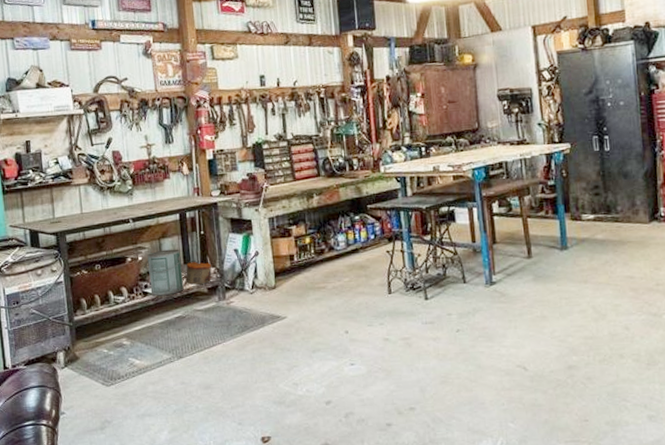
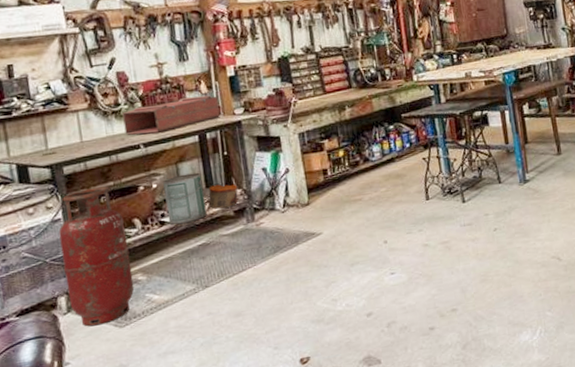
gas cylinder: none [60,255,120,382] -> present [58,186,135,327]
wooden crate: none [116,176,199,211] -> present [122,95,220,136]

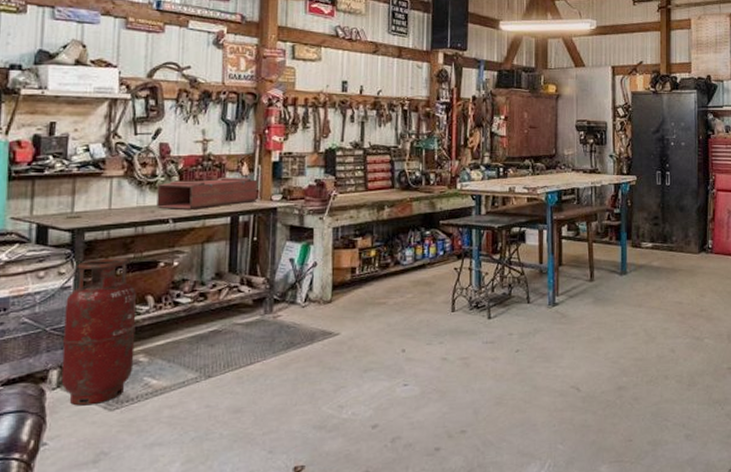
paint can: present [160,172,207,225] -> none [180,255,226,307]
can: present [208,184,238,209] -> none [229,270,262,295]

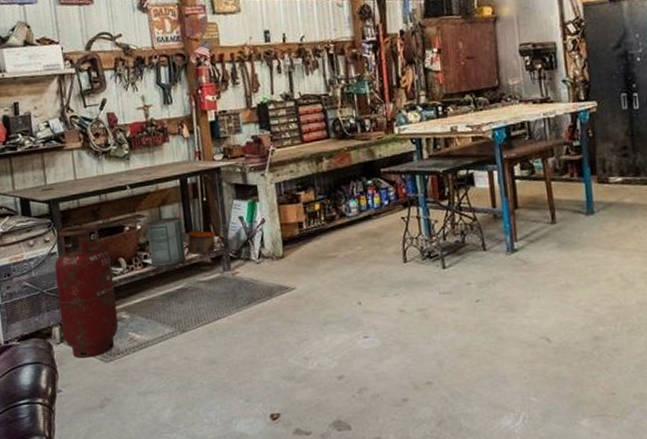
wooden crate: present [156,177,257,211] -> none [111,139,200,177]
paint can: none [180,255,226,307] -> present [144,216,186,267]
can: none [229,270,262,295] -> present [188,230,216,255]

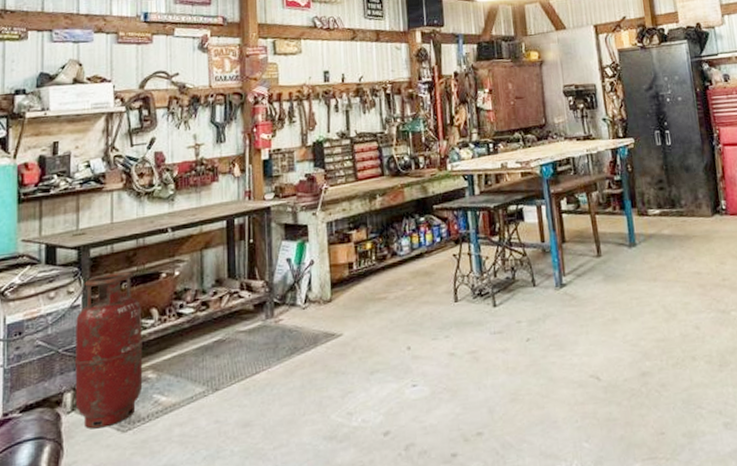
paint can: present [144,216,186,267] -> none [182,260,226,317]
can: present [188,230,216,255] -> none [230,274,260,302]

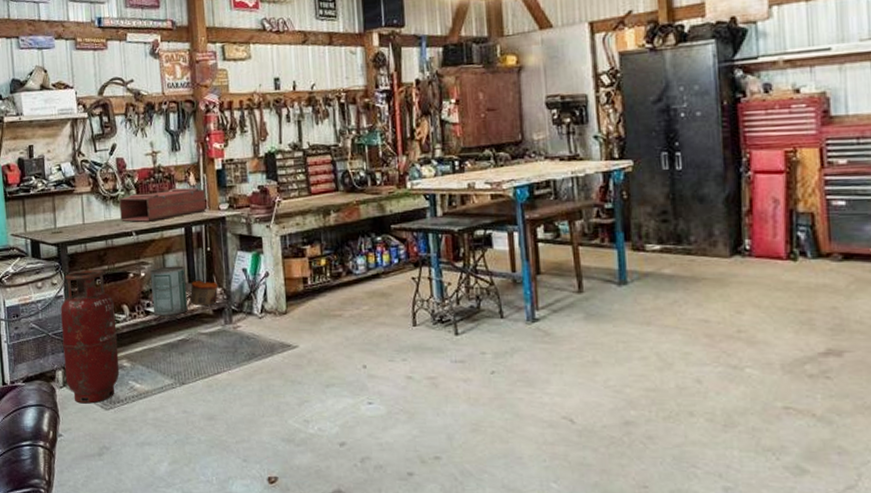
wooden crate: none [155,178,250,219] -> present [119,187,206,223]
paint can: none [182,260,226,317] -> present [147,266,188,316]
can: none [230,274,260,302] -> present [190,281,218,306]

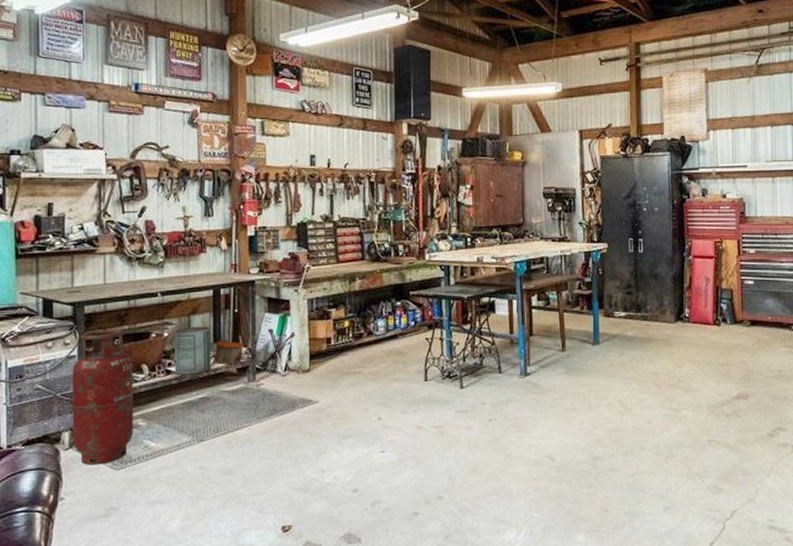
wooden crate: present [119,187,206,223] -> none [145,251,236,284]

